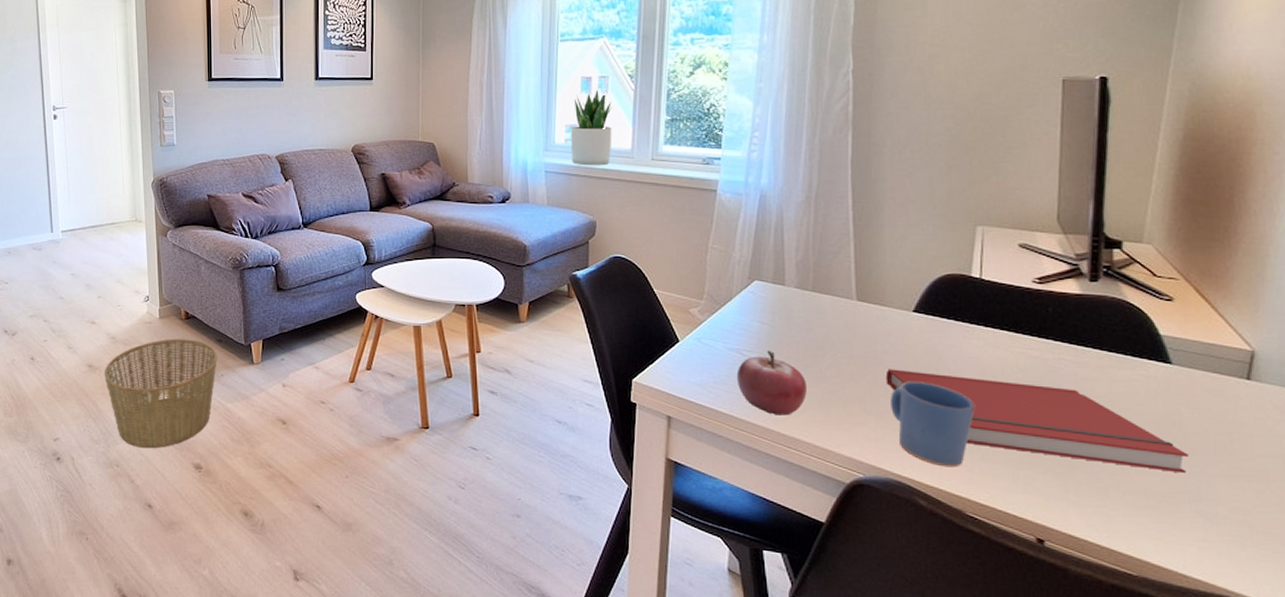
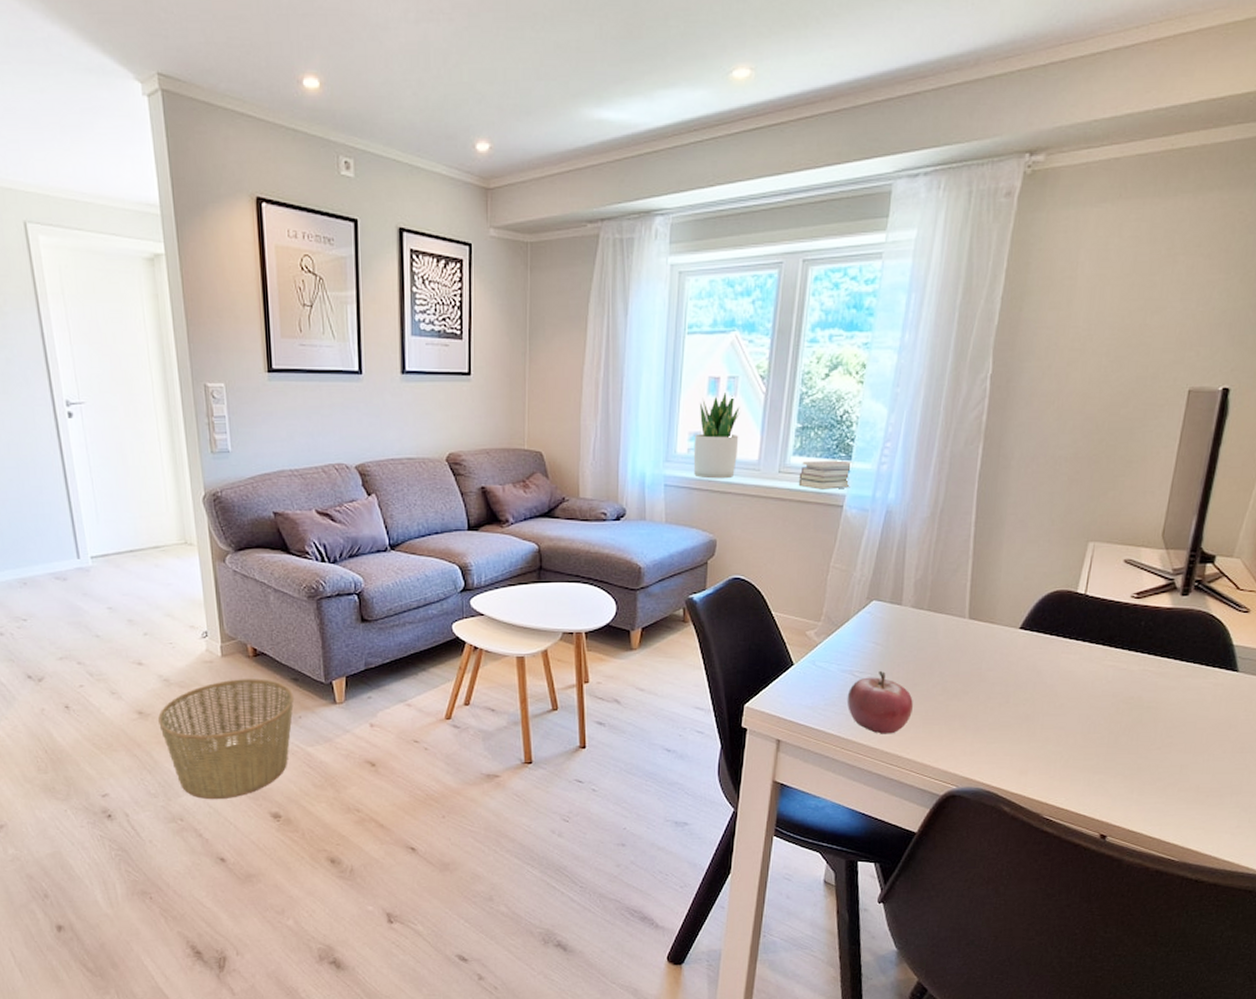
books: none [671,148,723,175] -> present [798,460,853,490]
book: present [885,369,1188,474] -> none [986,685,1238,770]
mug: present [891,382,974,468] -> none [988,697,1064,775]

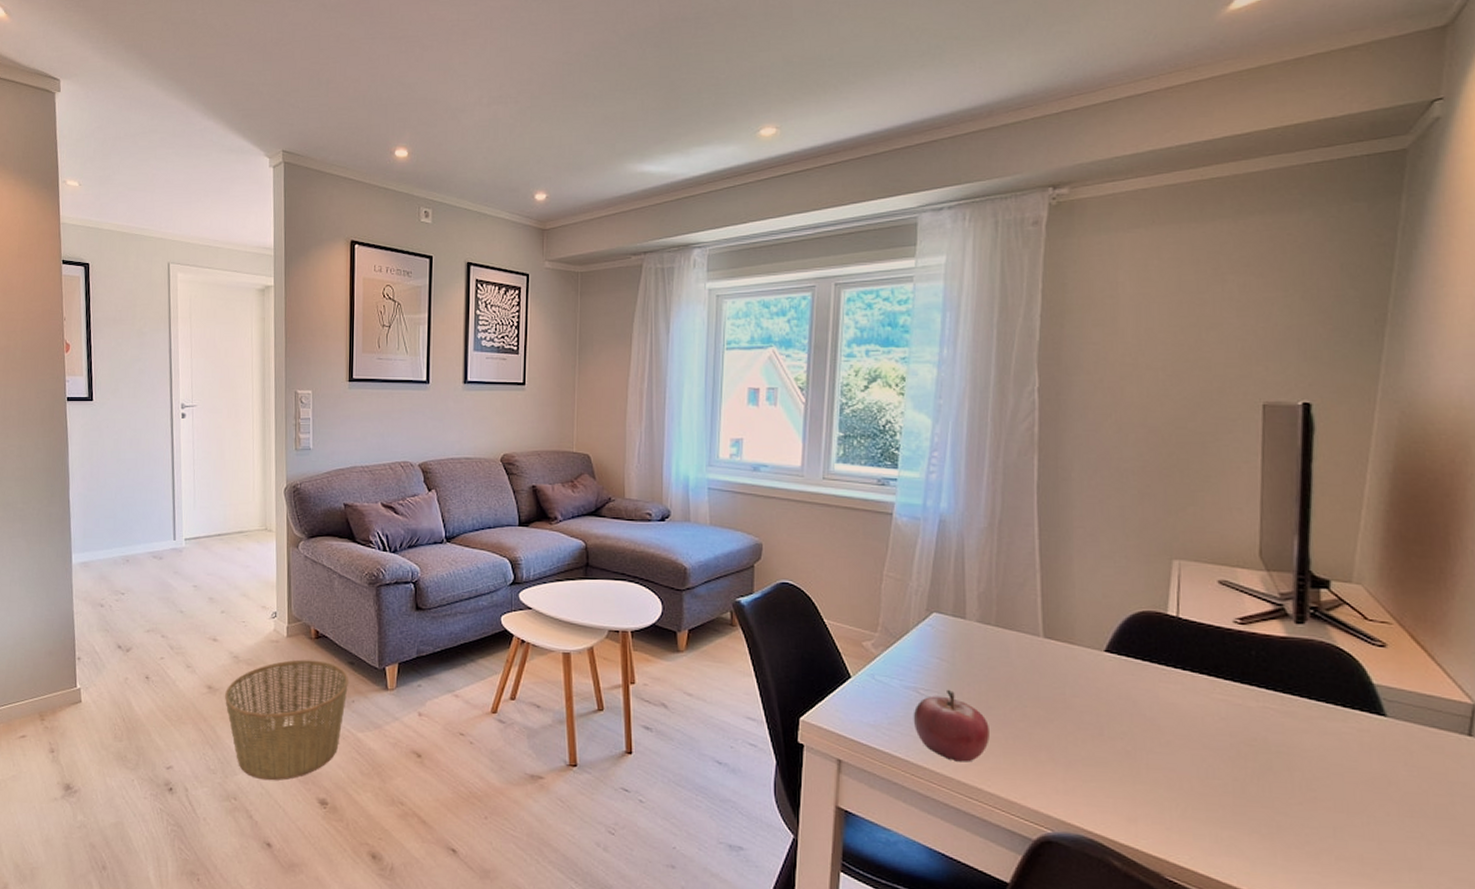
planter: present [693,393,740,479] -> none [736,403,781,484]
books: present [798,460,853,490] -> none [844,468,900,497]

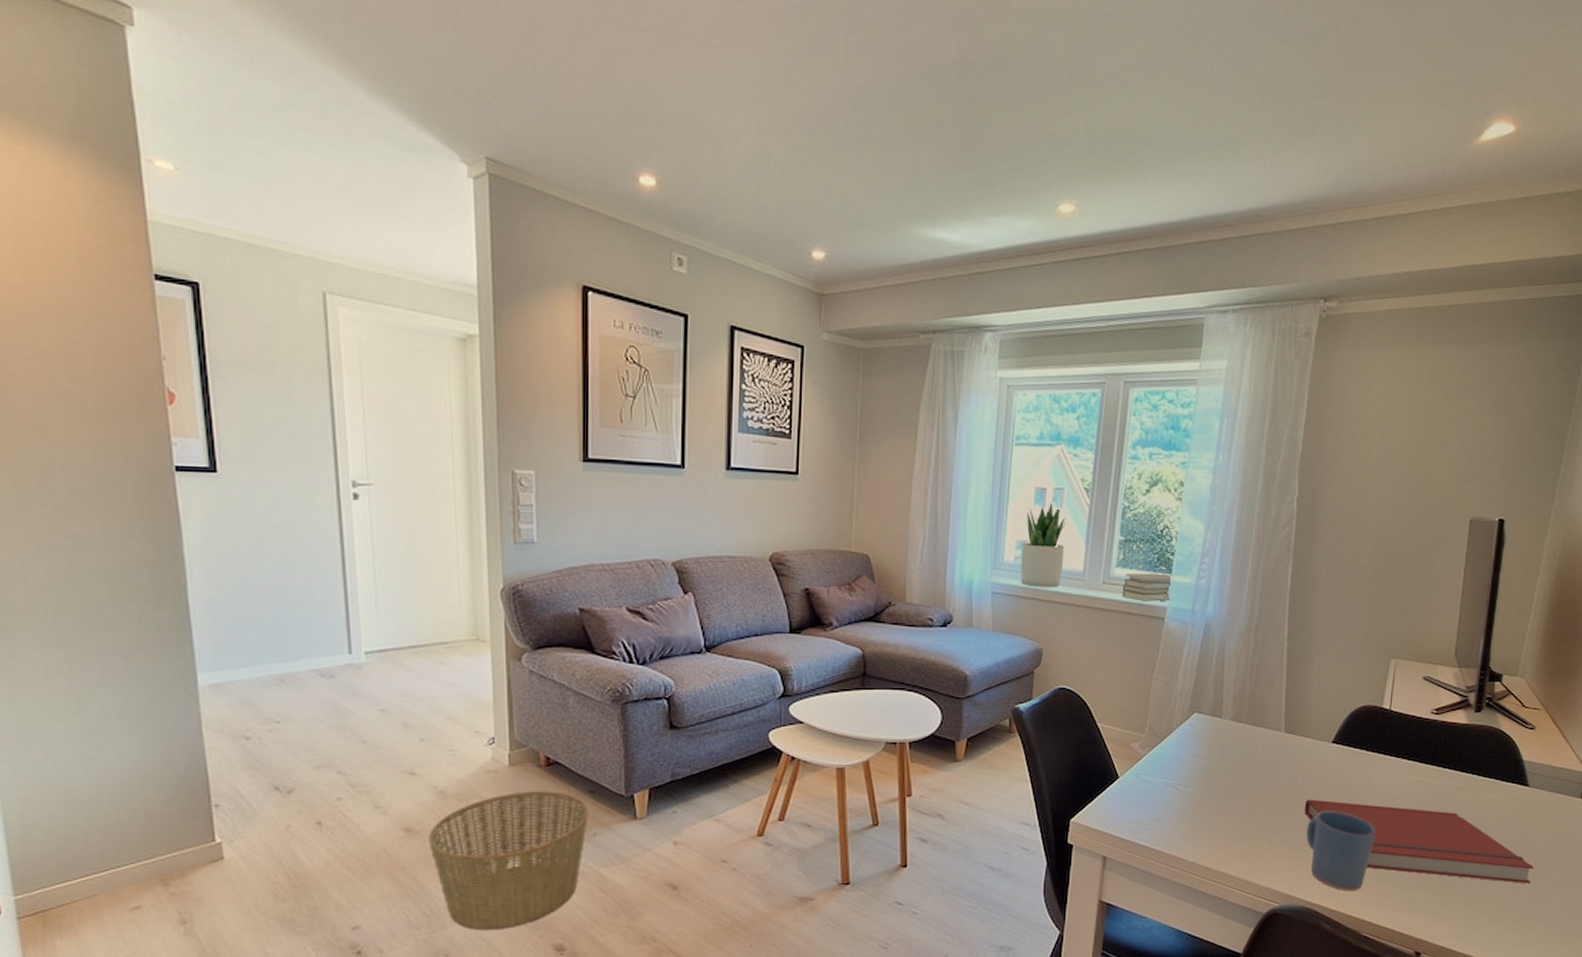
planter: none [736,403,781,484] -> present [1020,503,1066,588]
books: none [844,468,900,497] -> present [1122,572,1173,602]
fruit: present [913,689,990,762] -> none [1171,784,1235,850]
book: none [1075,713,1407,839] -> present [1304,799,1534,884]
mug: none [1081,728,1172,825] -> present [1306,811,1376,892]

